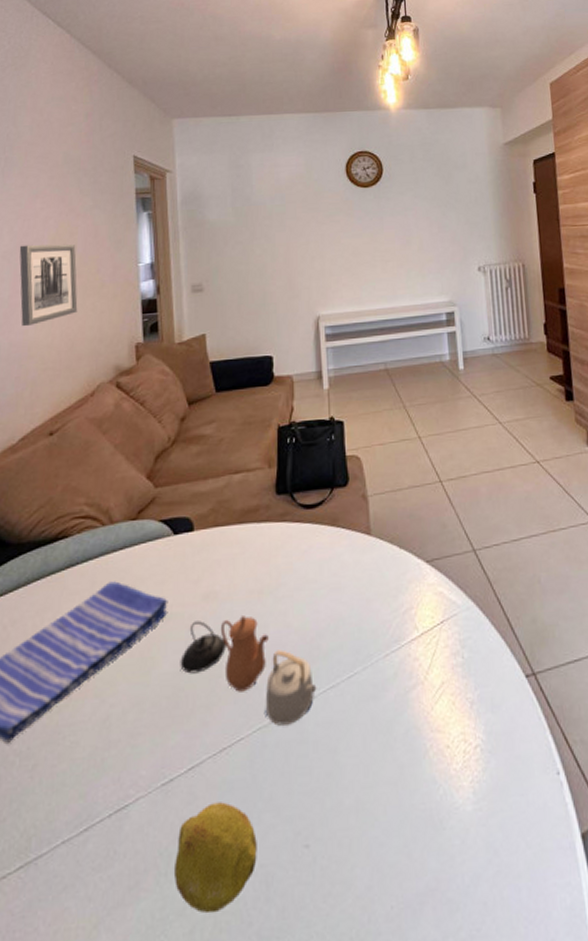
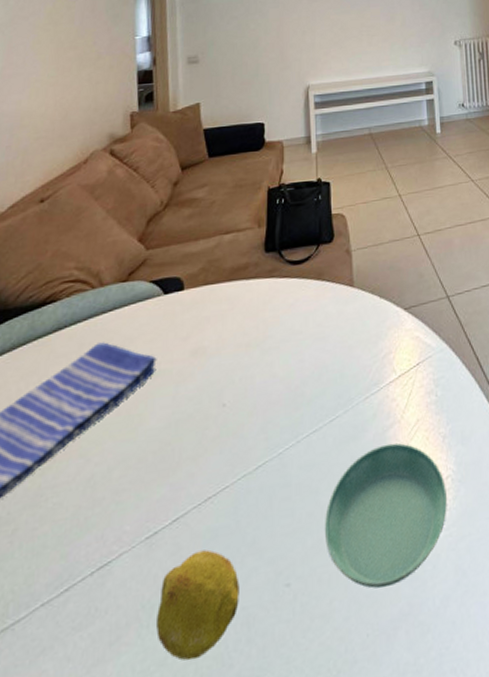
wall art: present [19,244,78,327] -> none [14,17,73,97]
teapot: present [180,616,317,726] -> none [167,368,300,472]
saucer: none [344,705,477,859] -> present [325,443,447,589]

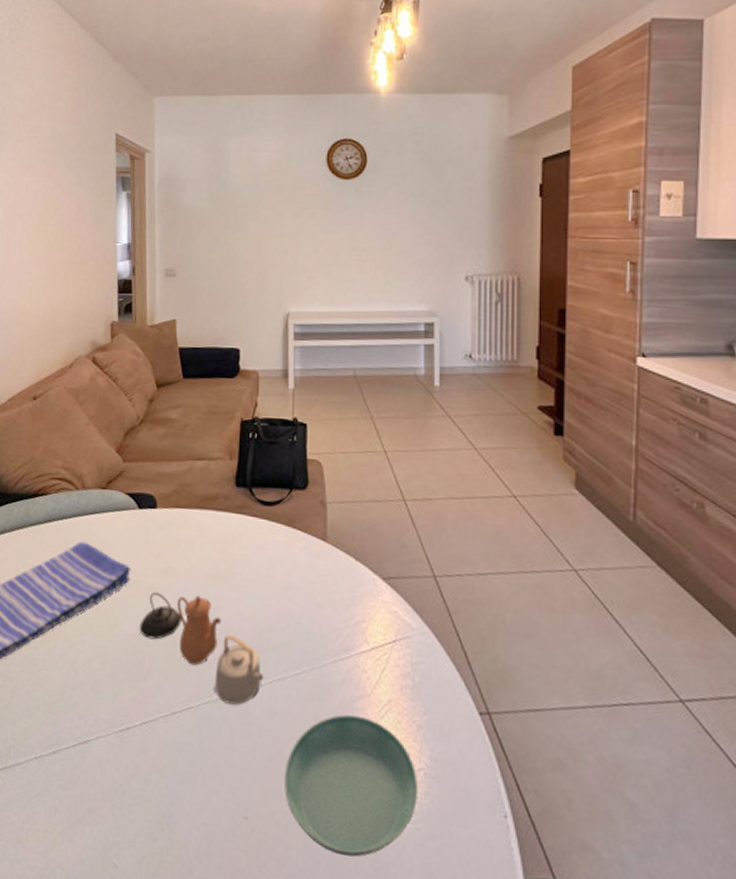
fruit: present [156,549,239,661] -> none [127,757,201,853]
teapot: none [167,368,300,472] -> present [139,592,264,705]

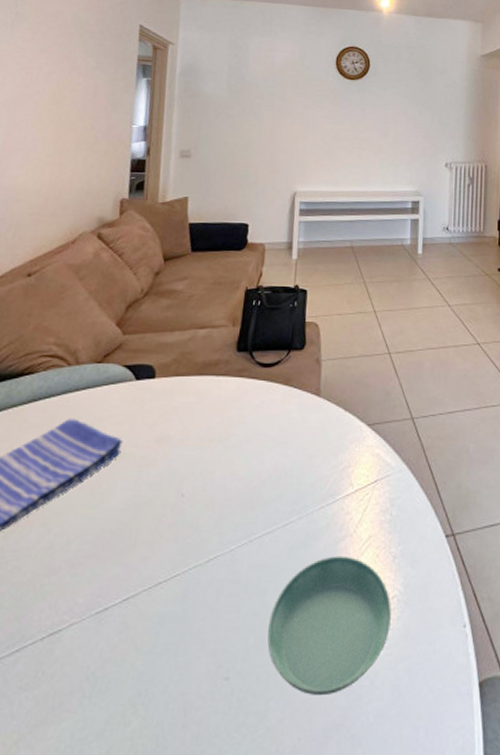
teapot: present [139,592,264,705] -> none [127,461,254,565]

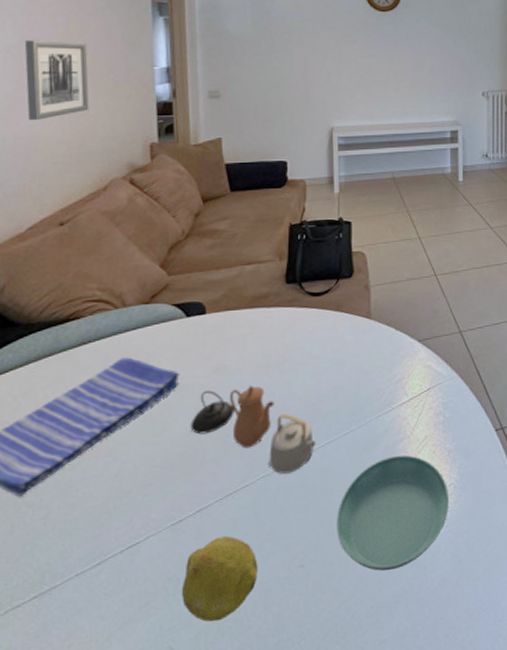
wall art: none [13,95,75,172] -> present [24,40,89,121]
fruit: none [97,633,181,736] -> present [182,536,258,622]
teapot: none [127,461,254,565] -> present [190,386,316,474]

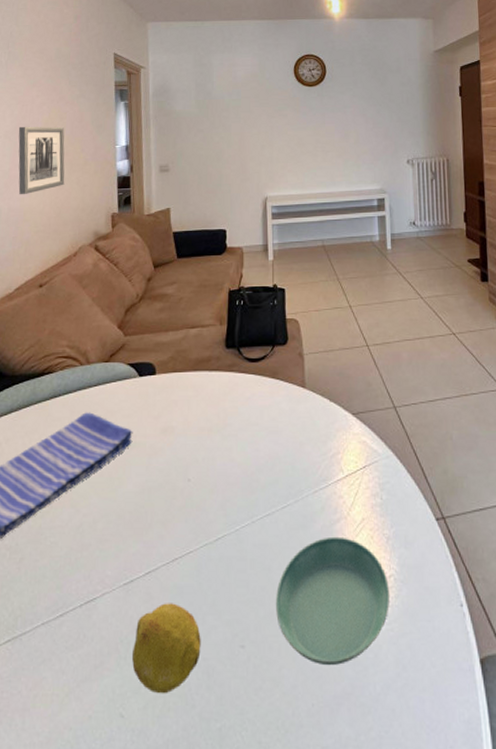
teapot: present [190,386,316,474] -> none [141,449,255,544]

